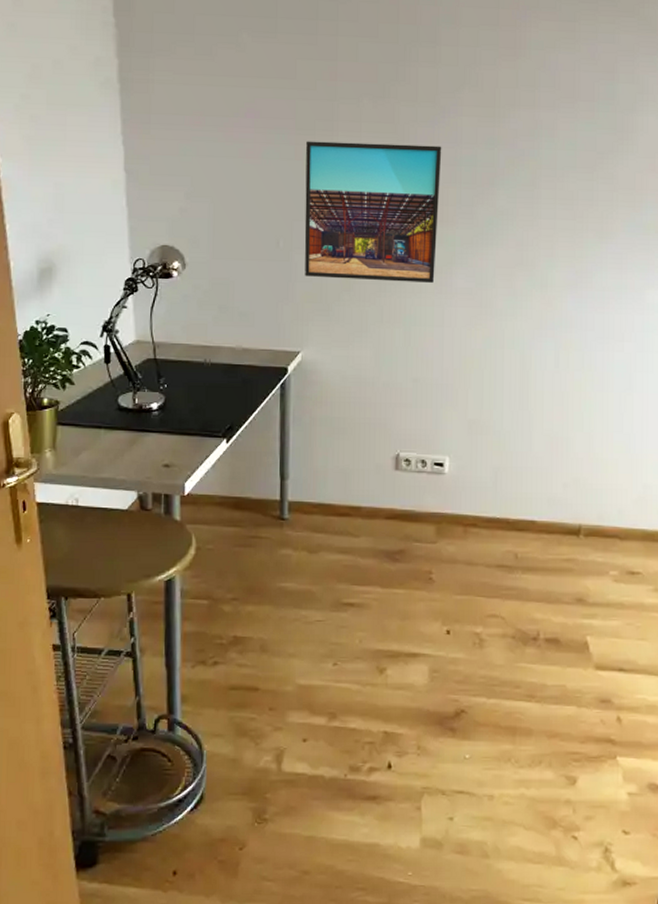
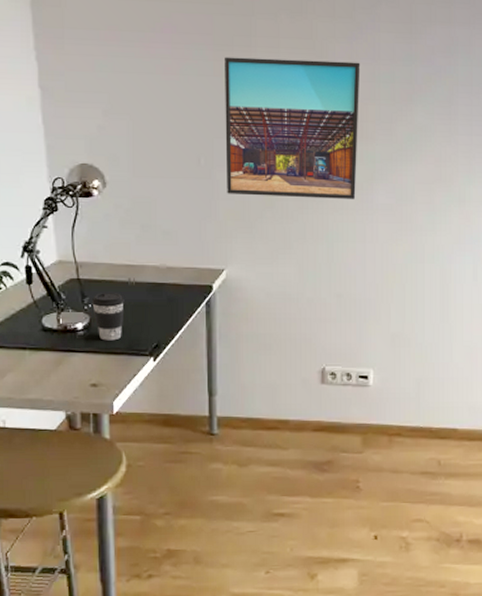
coffee cup: none [167,372,200,421] -> present [91,292,124,341]

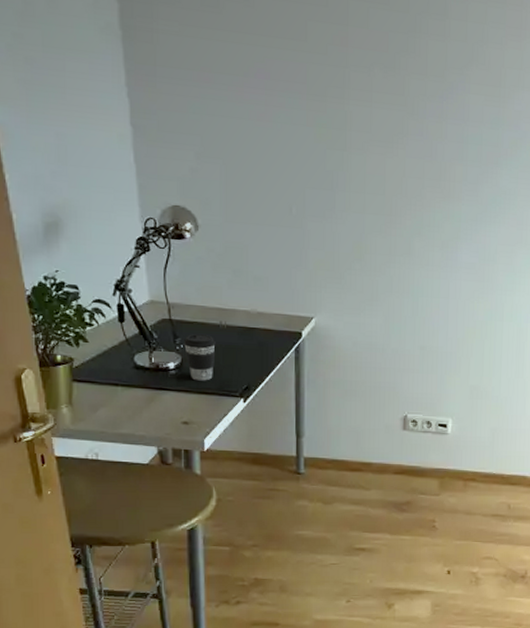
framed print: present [225,57,360,199] -> none [317,107,450,256]

